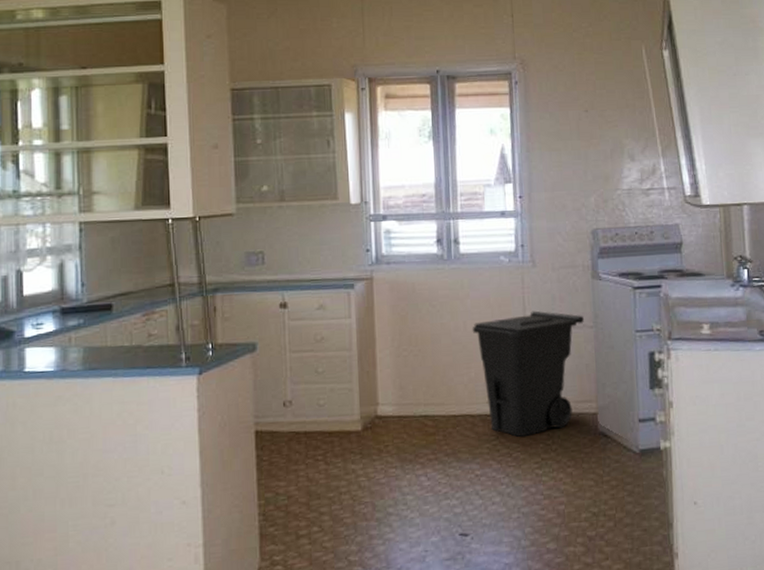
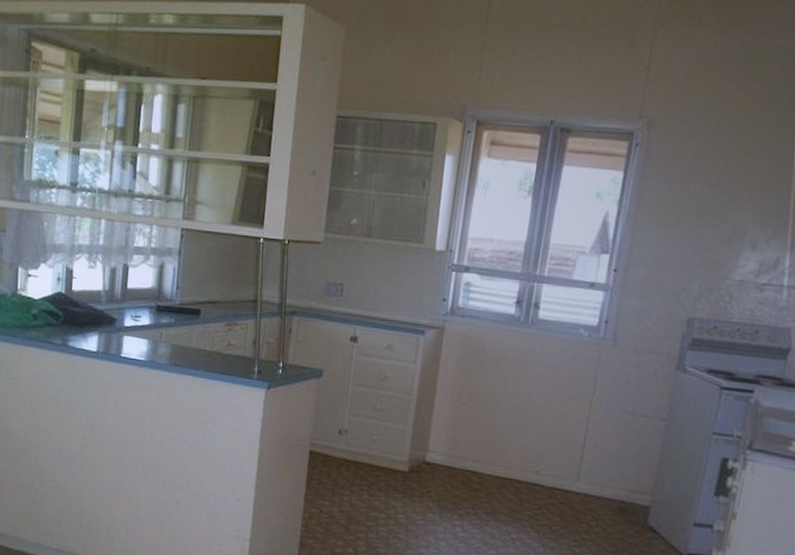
trash can: present [472,310,584,438] -> none [535,391,658,514]

